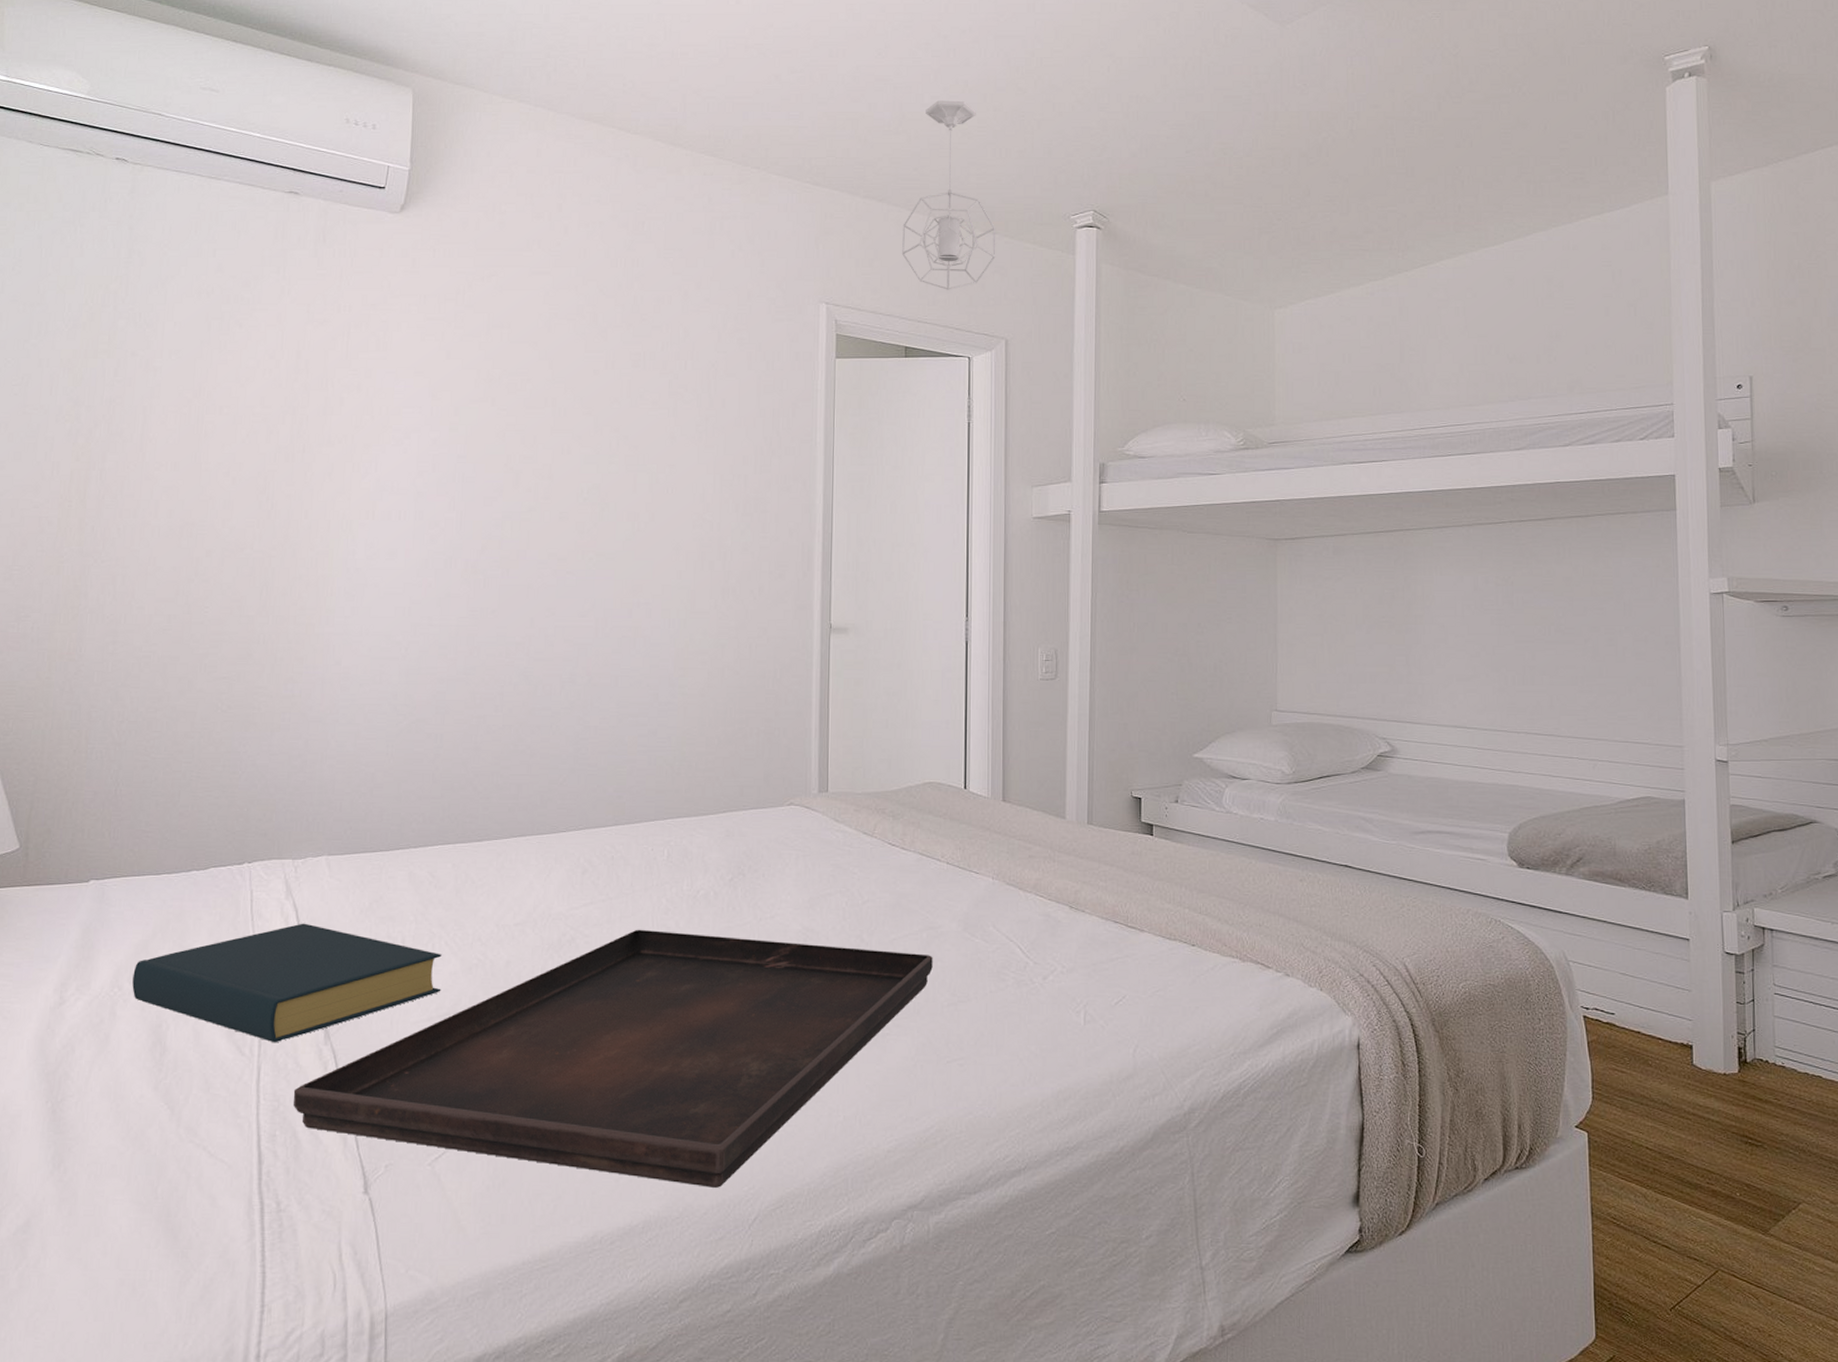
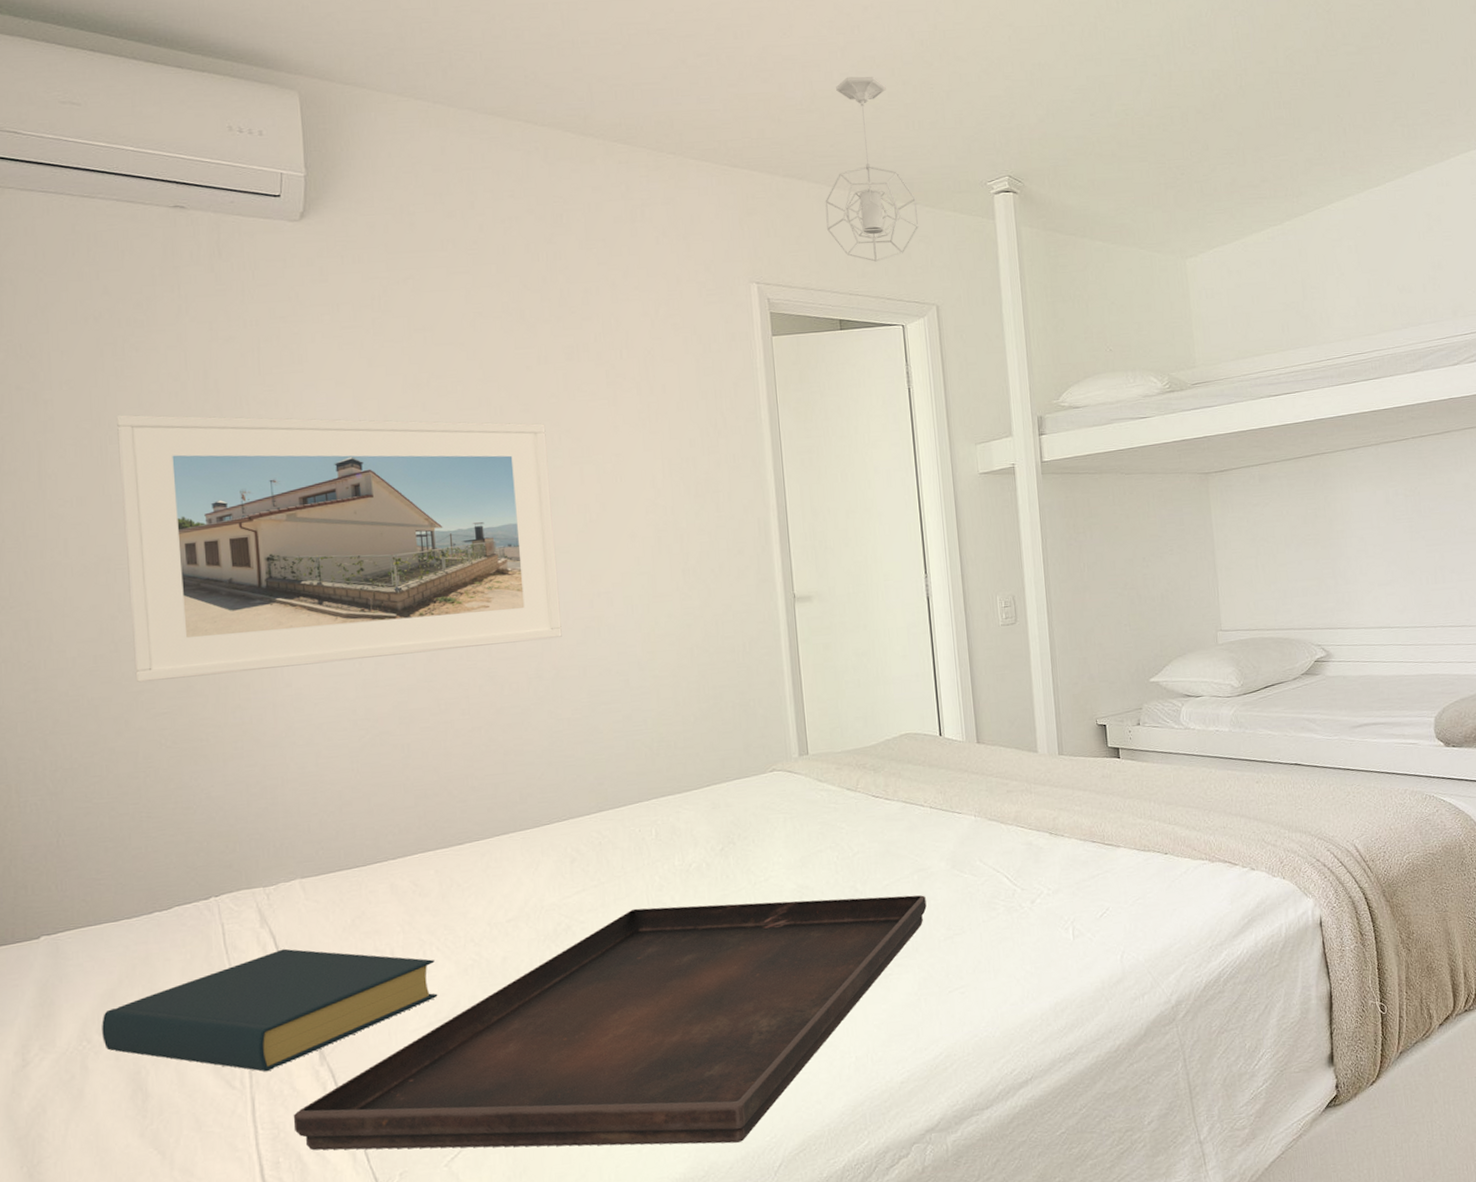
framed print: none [202,387,605,646] -> present [116,414,562,683]

